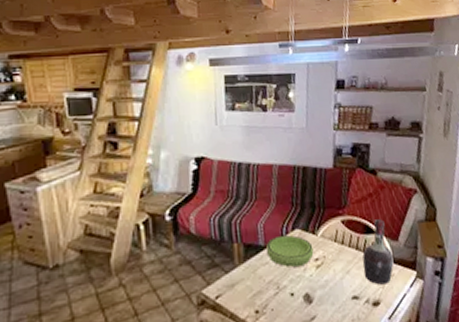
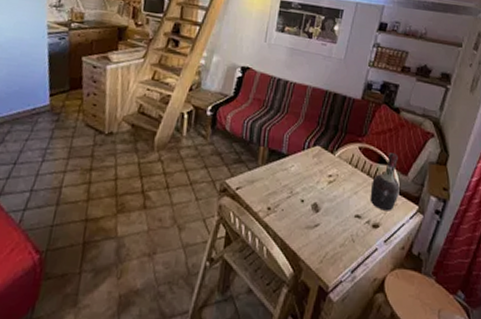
bowl: present [266,234,314,268] -> none [288,148,329,179]

